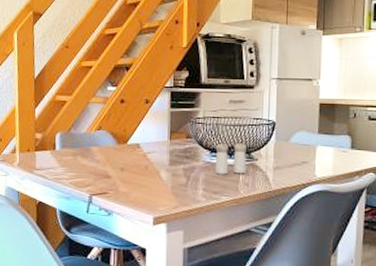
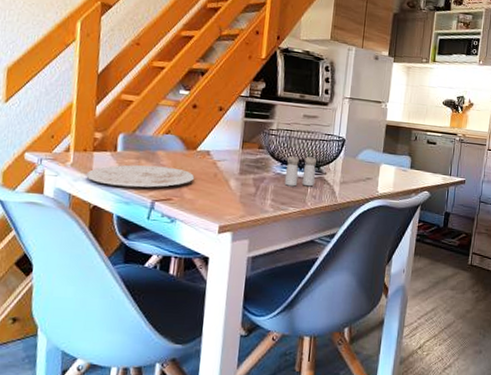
plate: none [31,161,127,183] -> present [86,164,195,188]

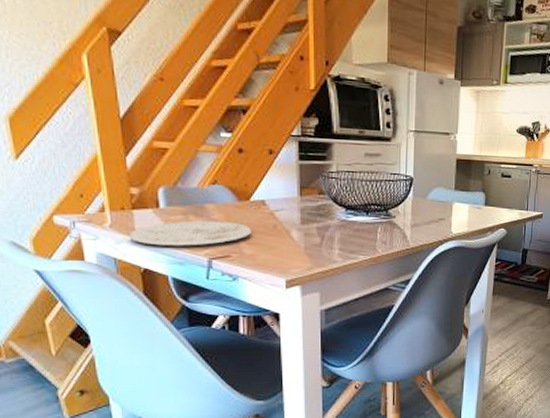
salt and pepper shaker: present [284,156,317,187] -> none [351,200,385,233]

